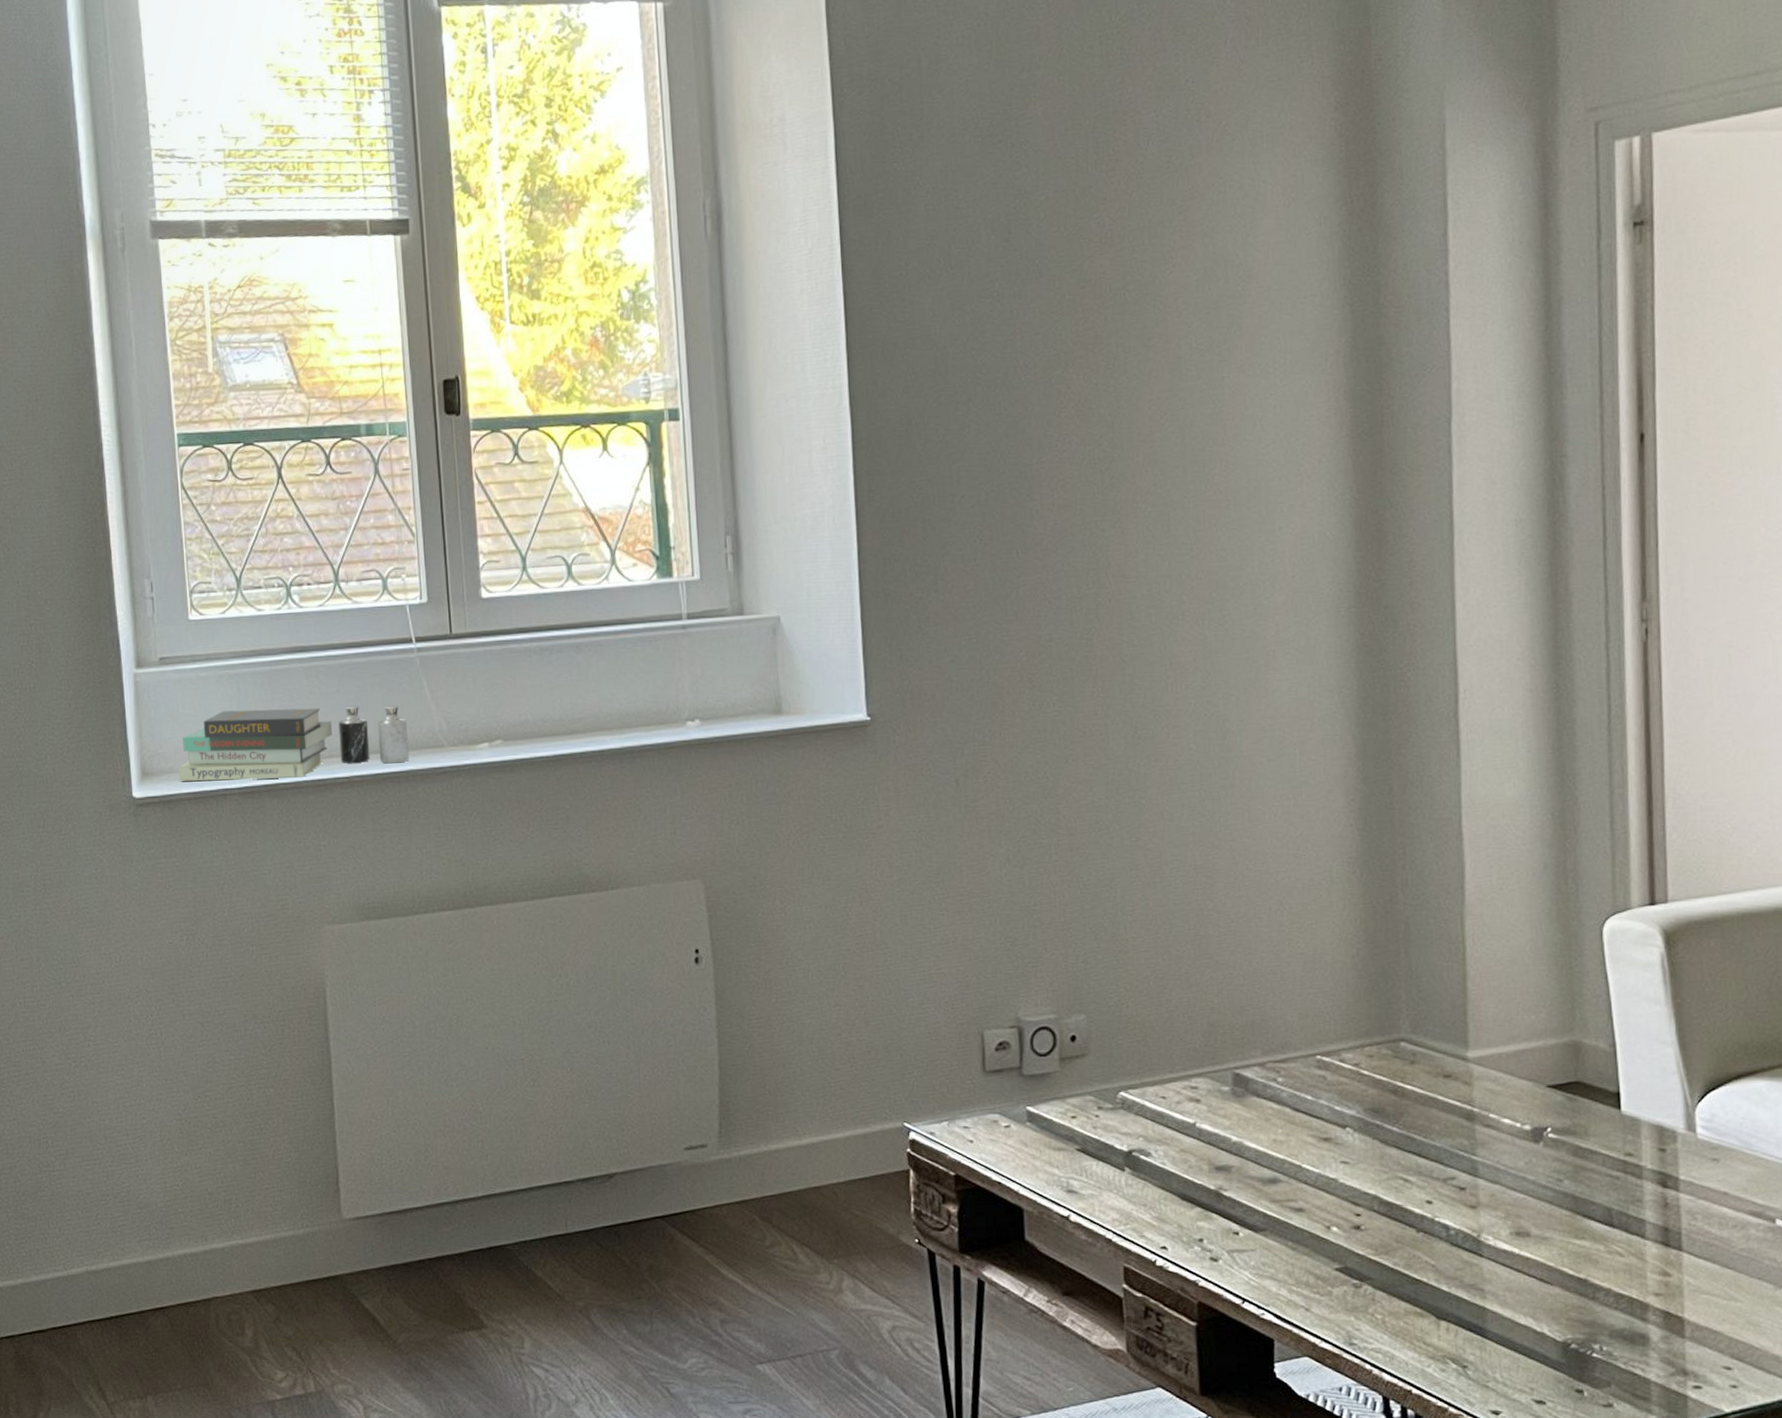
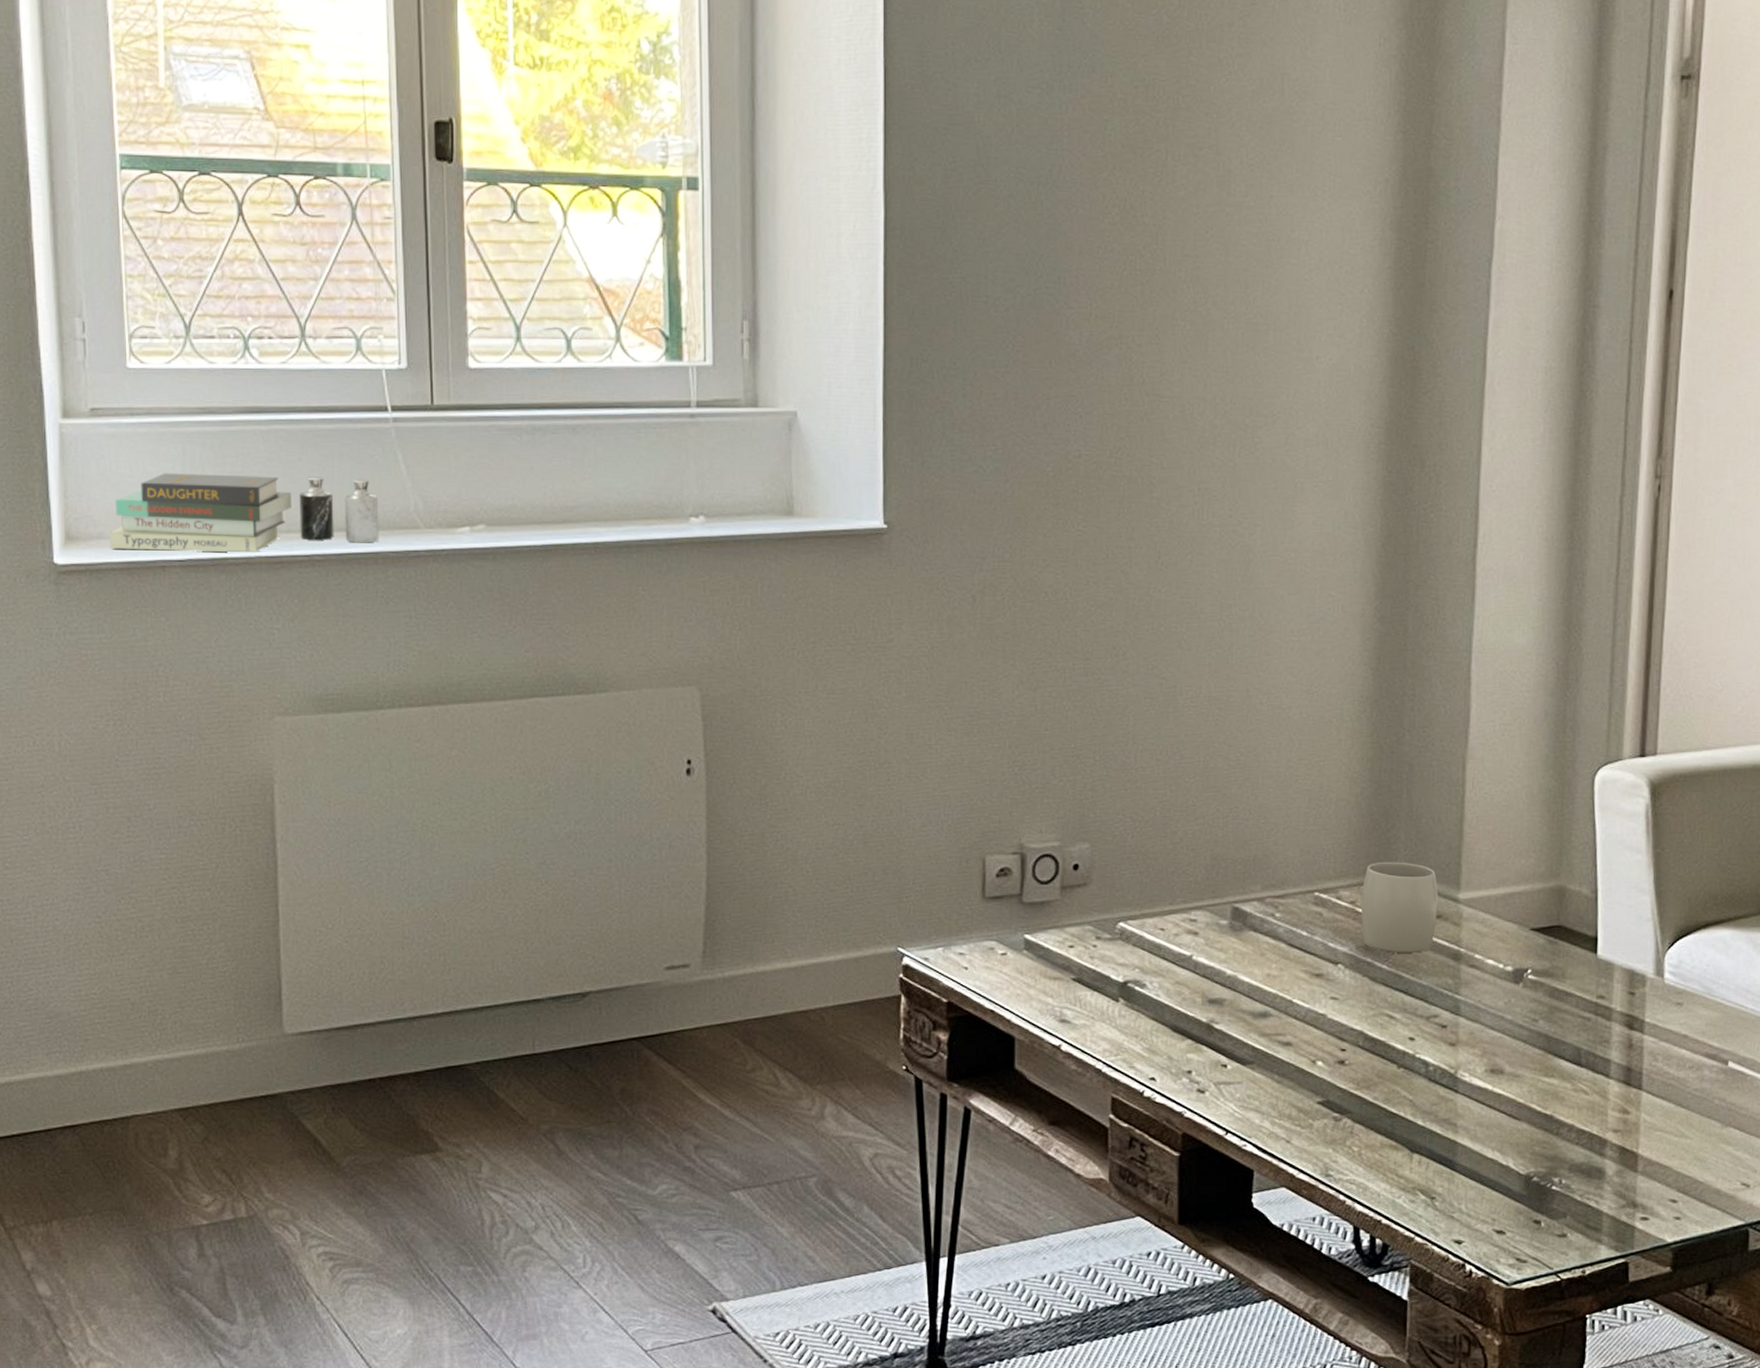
mug: none [1365,1022,1447,1115] -> present [1360,861,1439,953]

